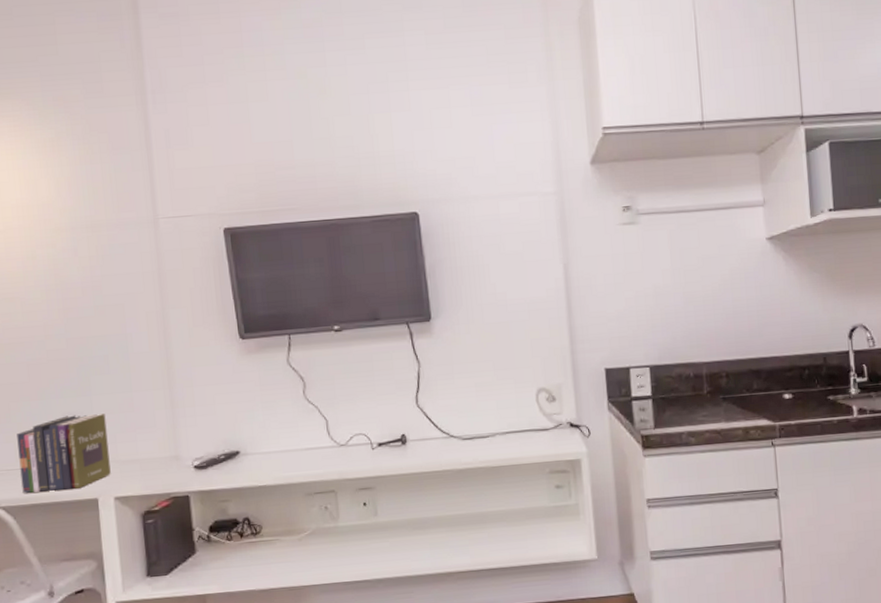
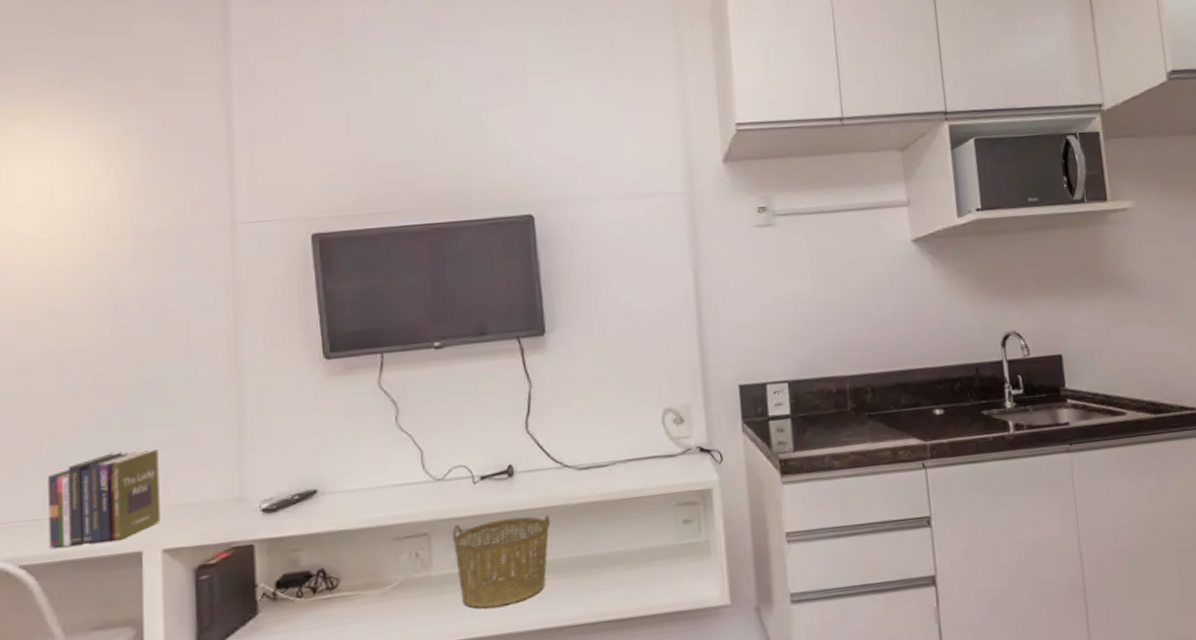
basket: none [355,478,439,555] -> present [452,515,550,609]

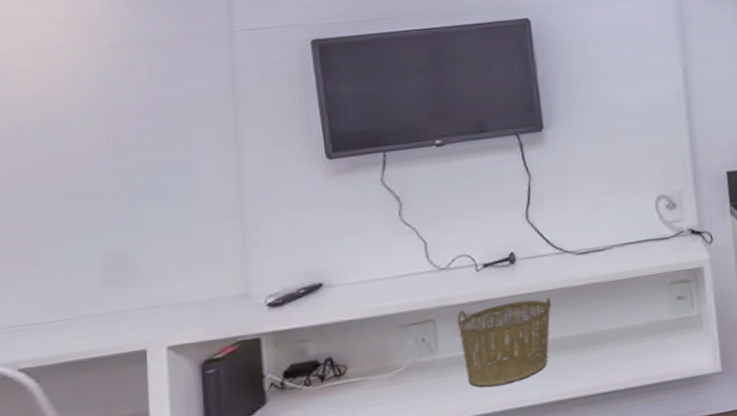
books: present [48,449,160,548] -> none [46,251,164,351]

